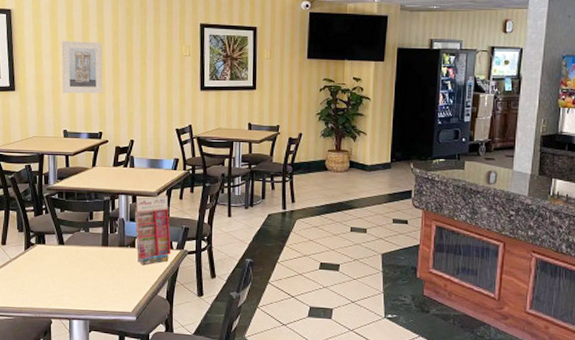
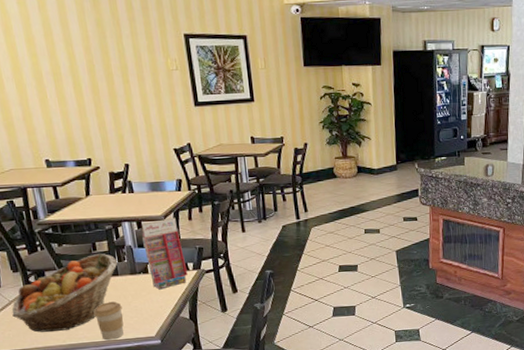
fruit basket: none [10,223,110,295] -> present [11,254,118,333]
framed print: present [61,40,103,94] -> none [24,59,84,120]
coffee cup: none [80,271,106,310] -> present [93,301,124,341]

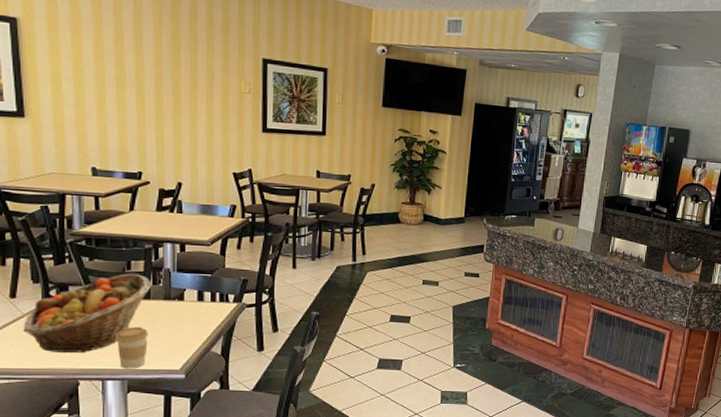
gift box: present [141,217,188,290] -> none [183,244,227,320]

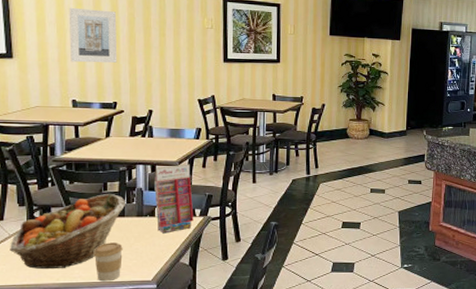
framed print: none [87,62,143,127] -> present [69,7,118,63]
gift box: none [183,244,227,320] -> present [154,164,194,234]

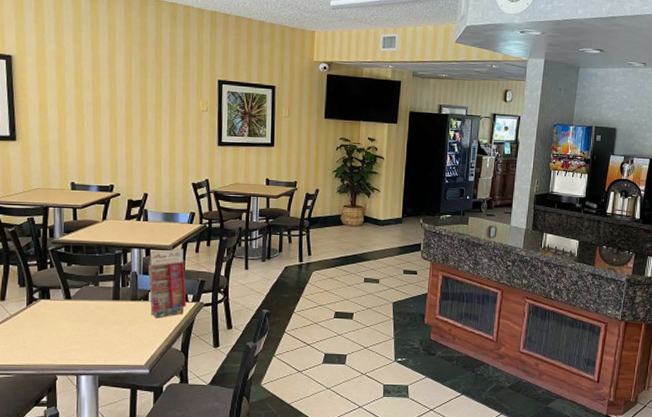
fruit basket: present [10,194,126,270] -> none [10,277,121,351]
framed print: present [69,7,118,63] -> none [69,90,115,146]
coffee cup: present [93,242,123,282] -> none [89,326,117,365]

